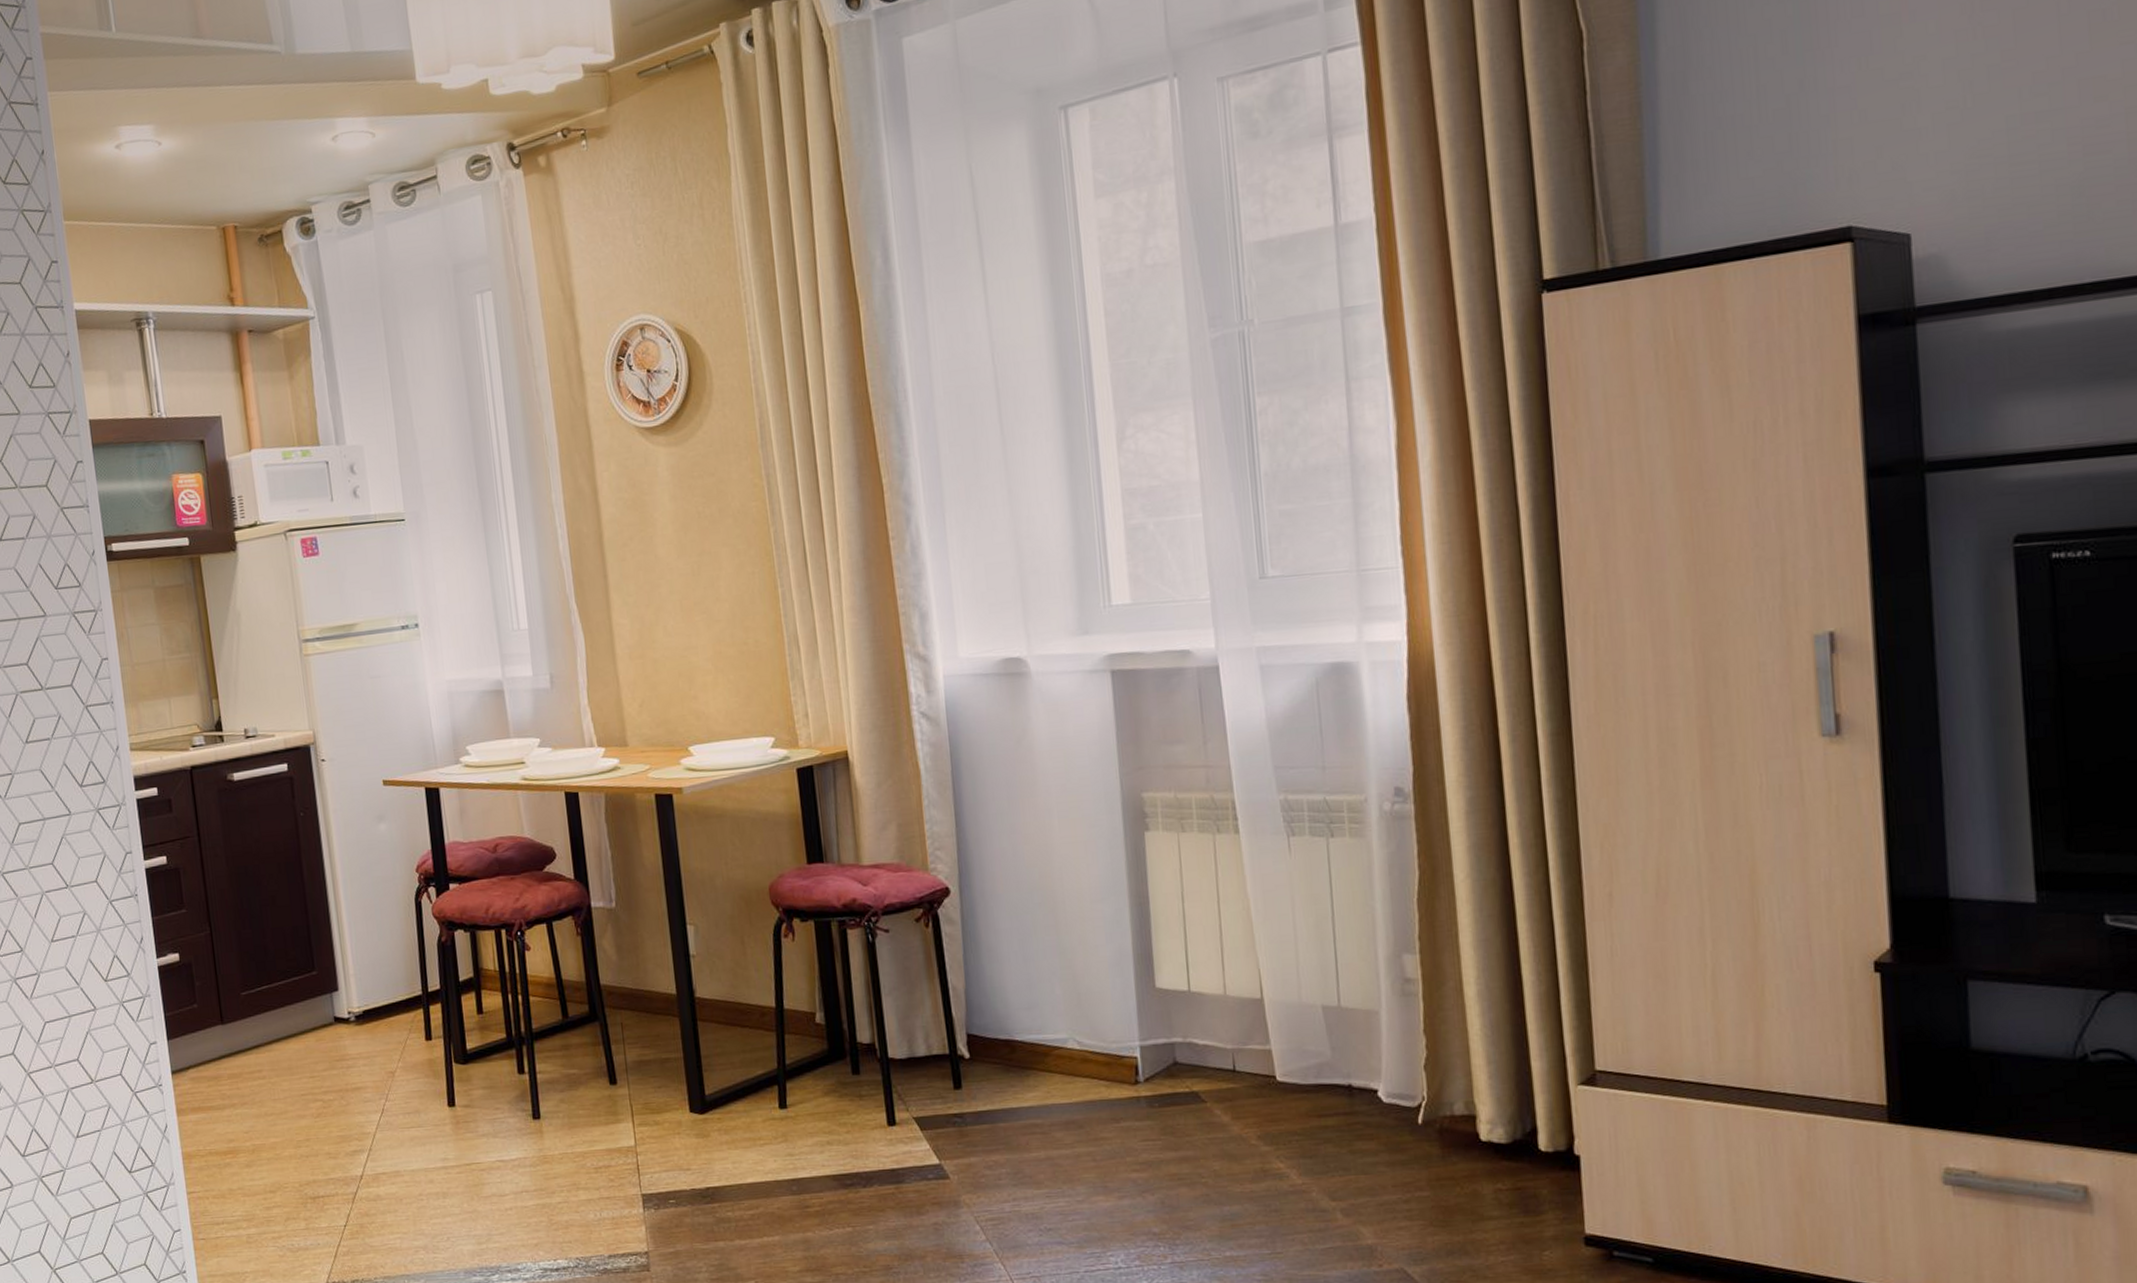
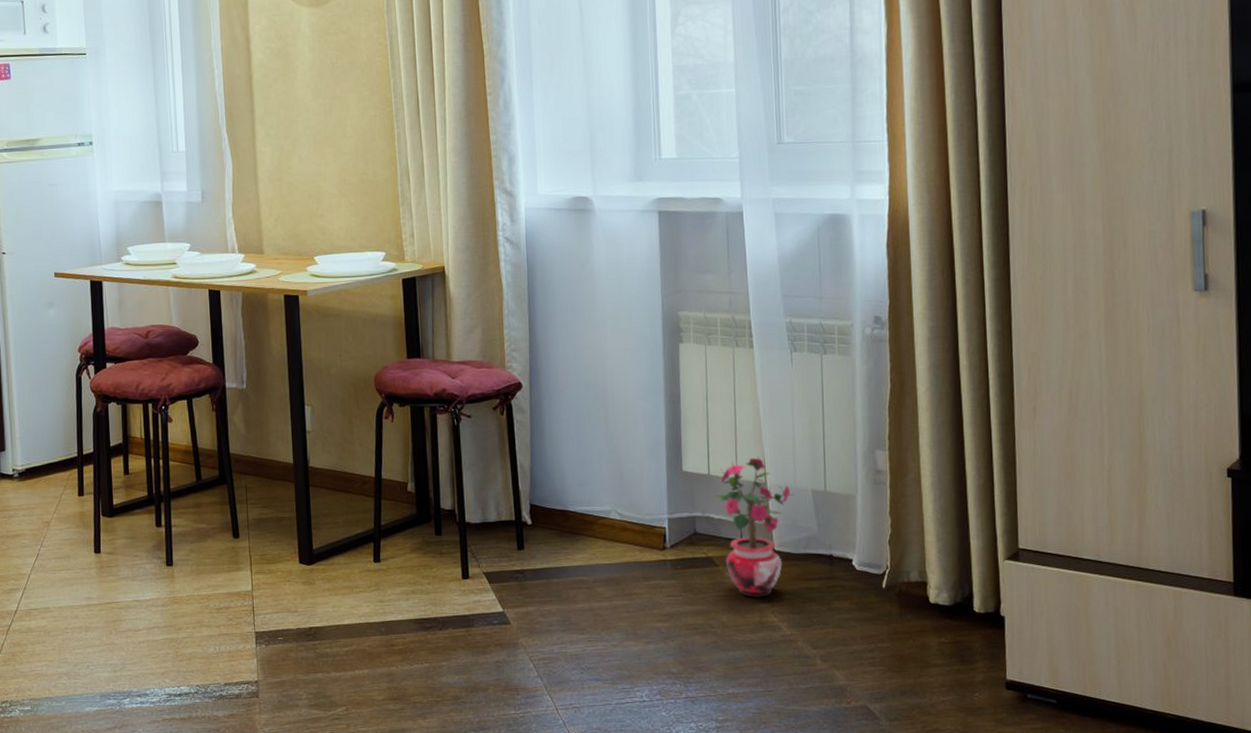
potted plant: none [1199,966,1300,1140] -> present [716,456,795,598]

